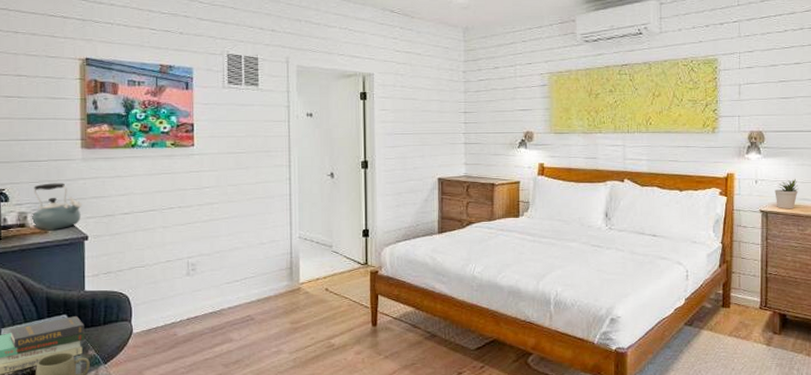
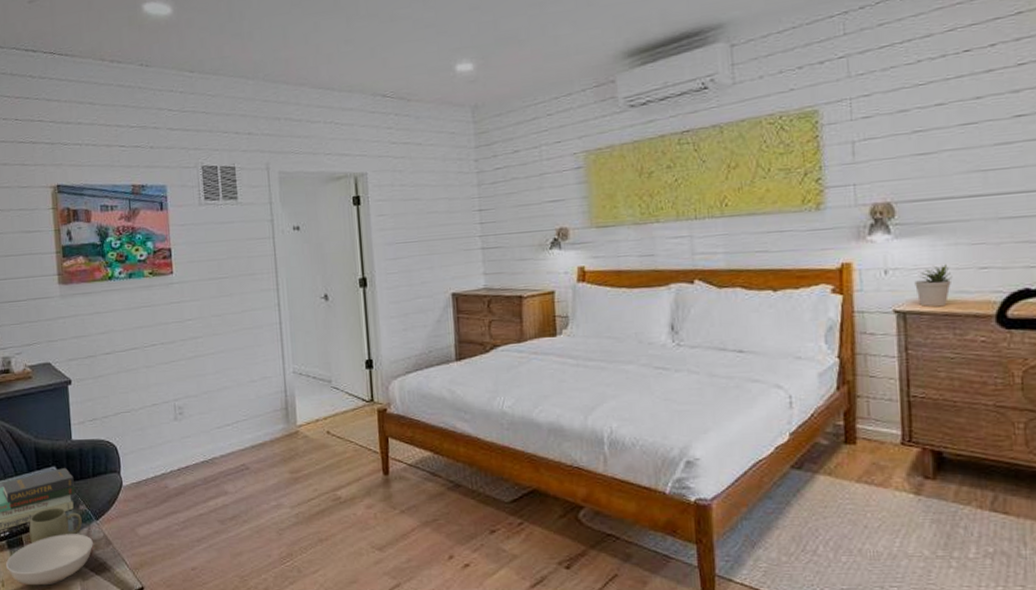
kettle: present [31,183,83,231] -> none [14,323,64,376]

